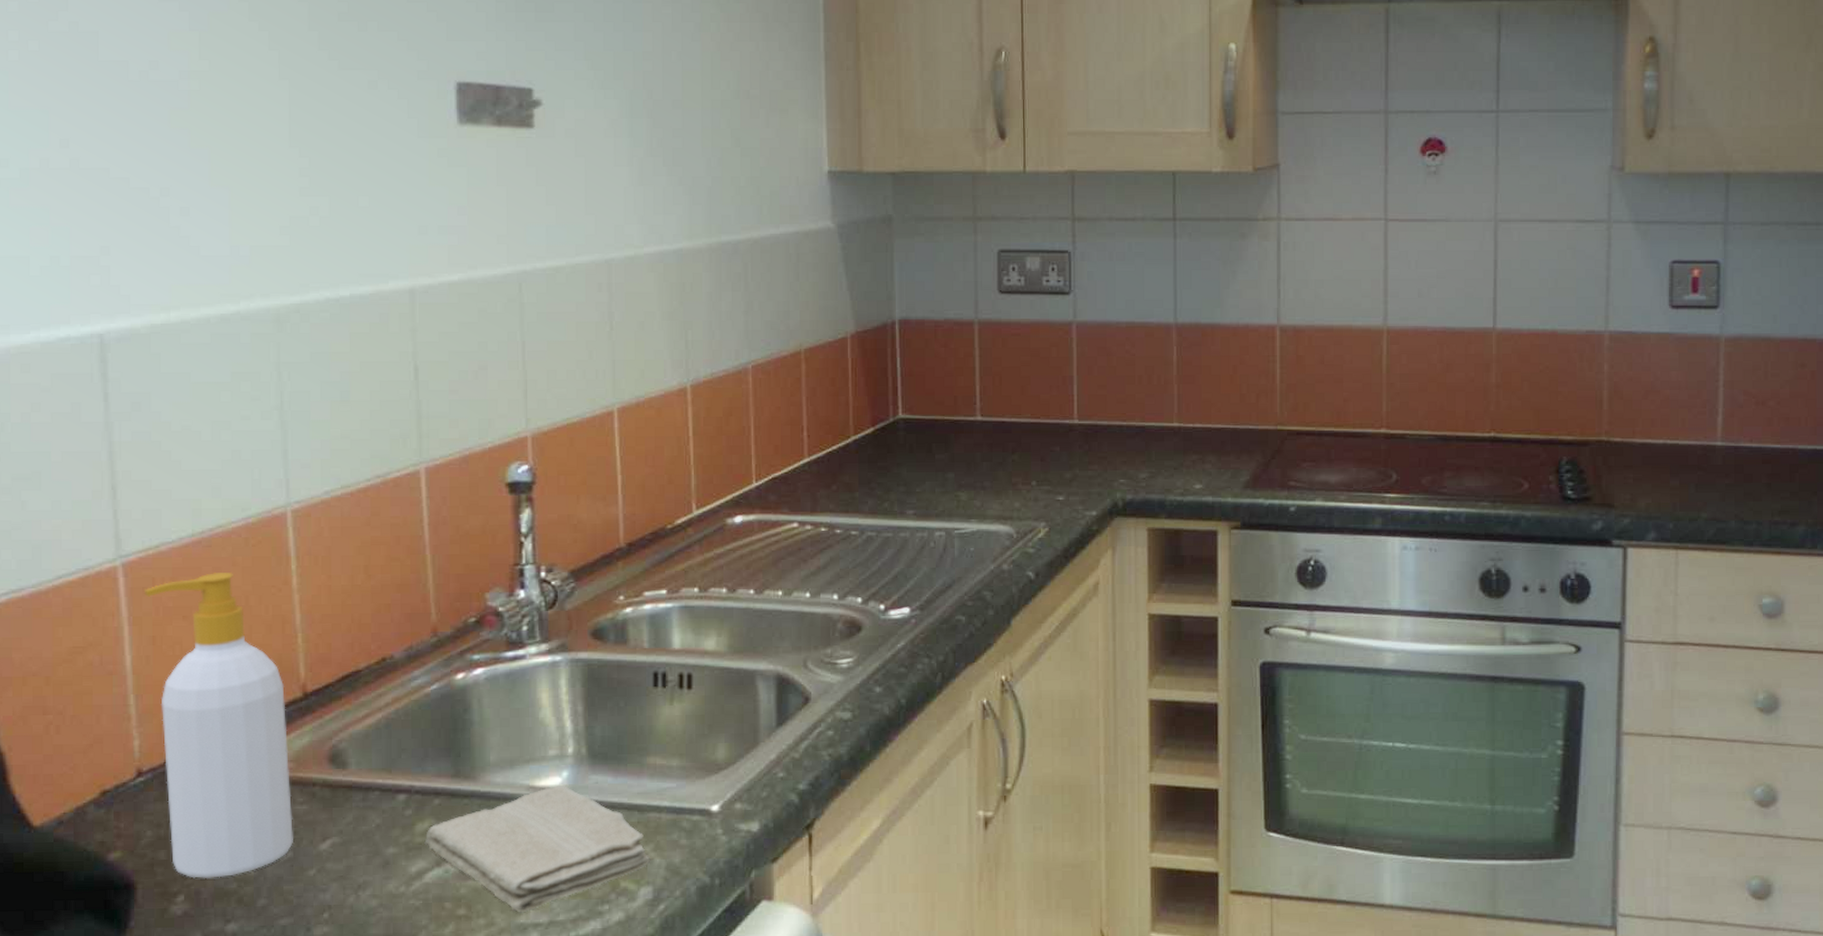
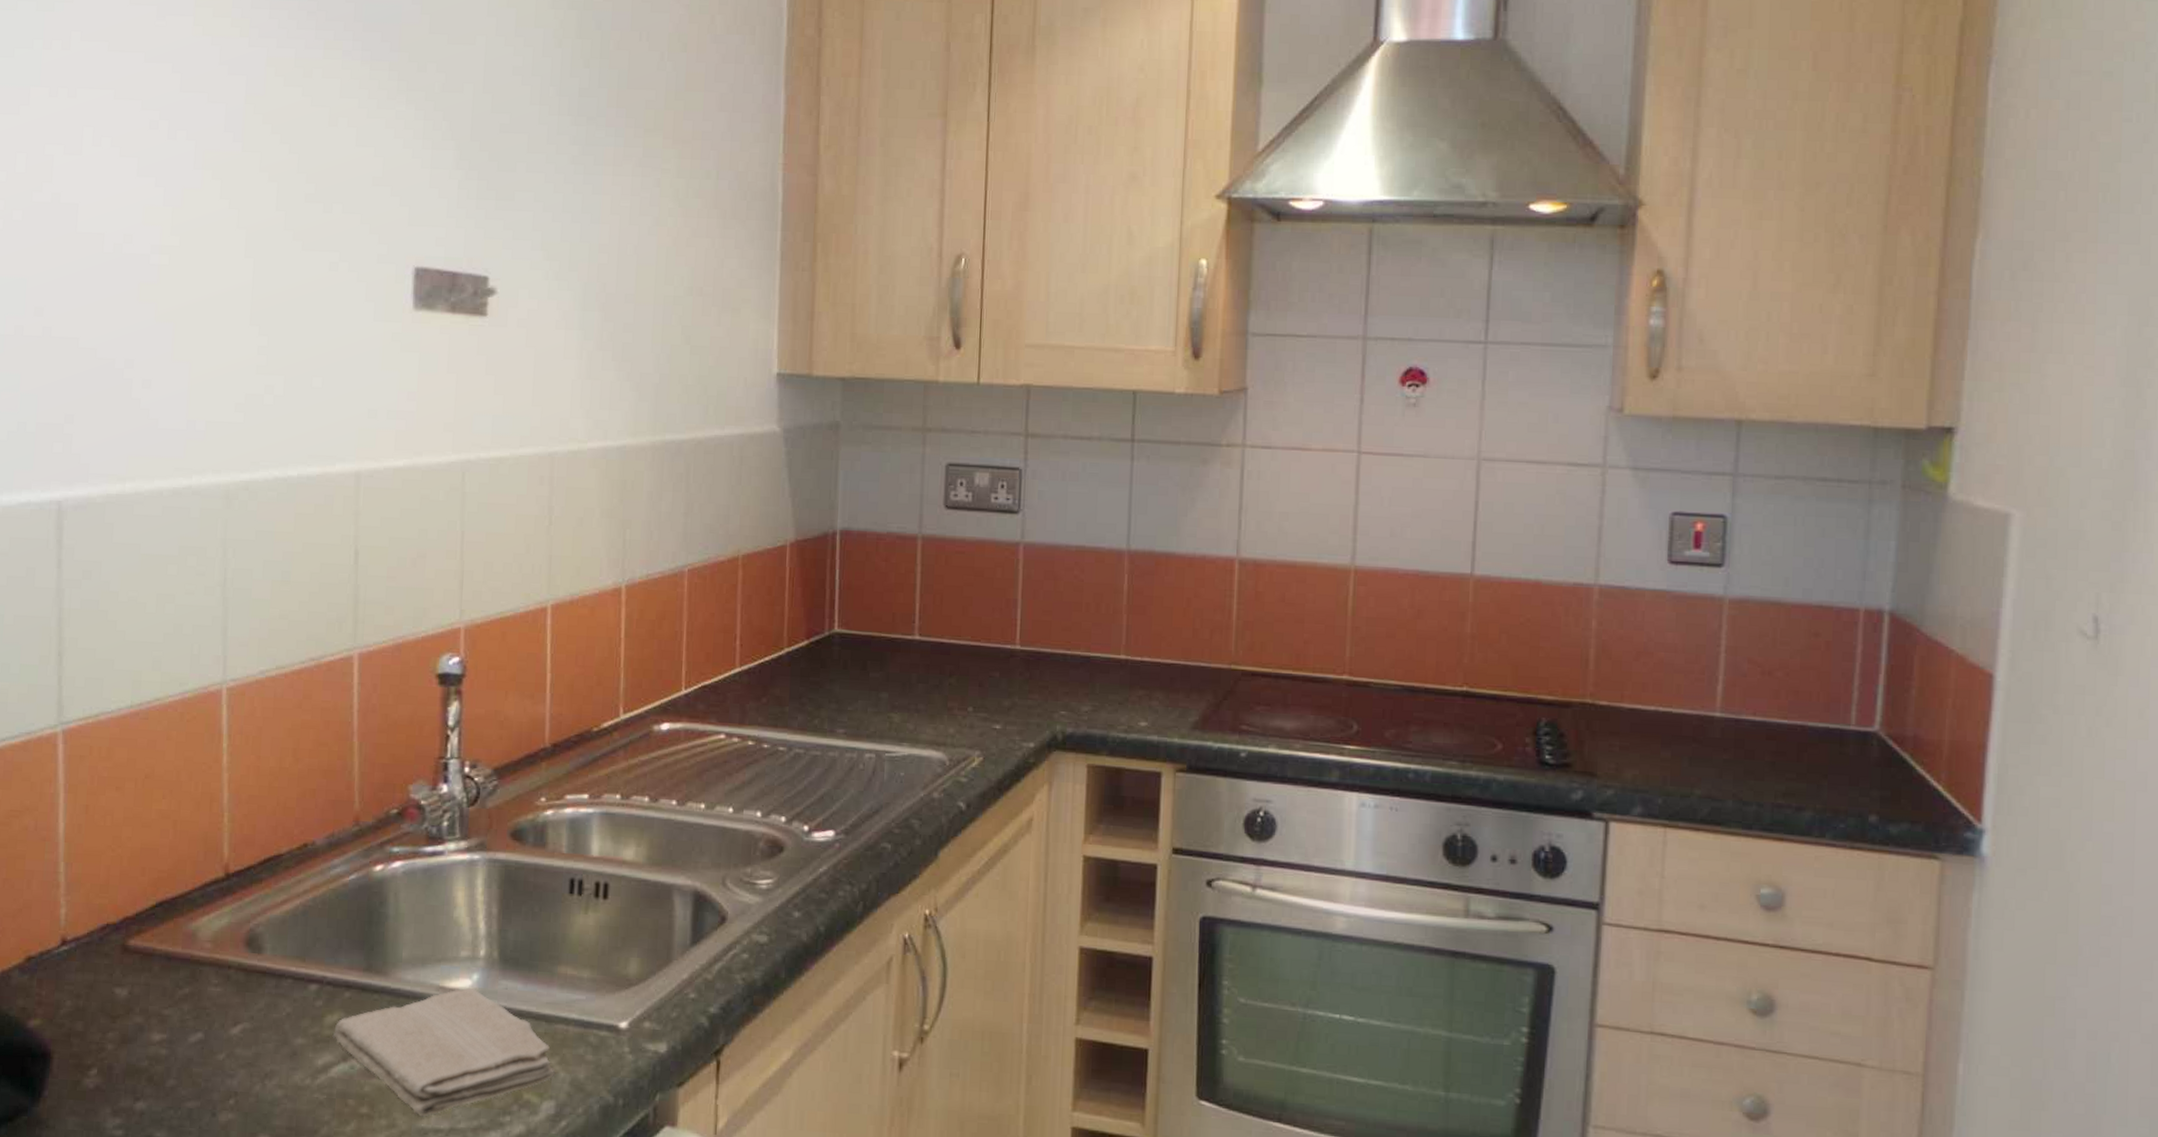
soap bottle: present [143,573,293,878] -> none [80,745,208,1054]

